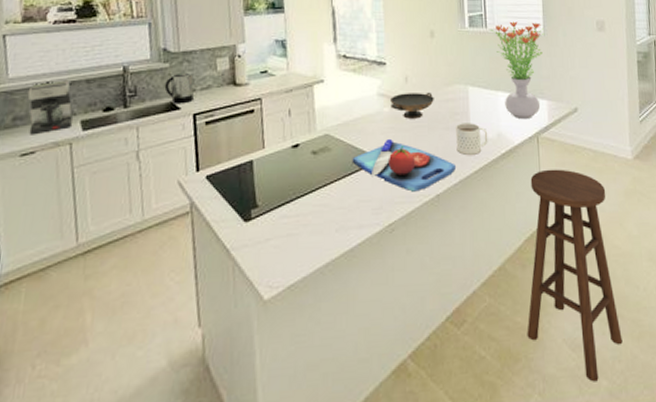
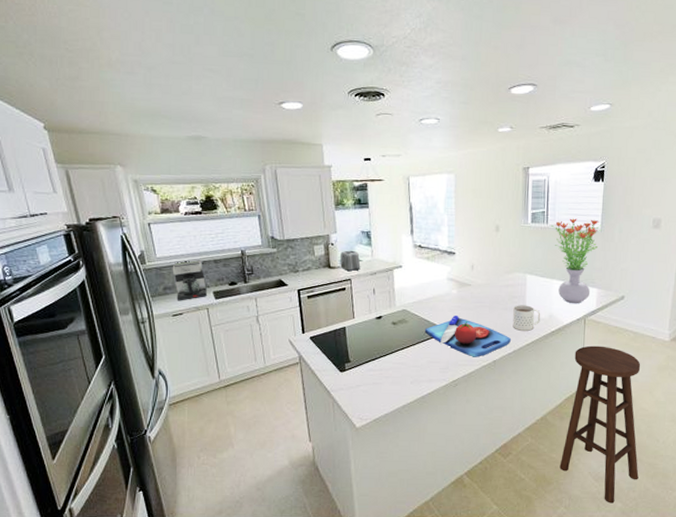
kettle: present [164,72,194,104] -> none [274,256,297,282]
toaster: none [248,63,274,89] -> present [340,250,361,272]
decorative bowl: present [390,92,434,119] -> none [458,278,496,300]

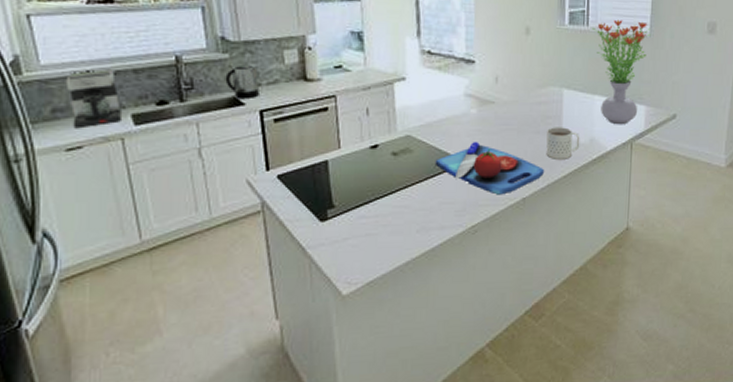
kettle: none [274,256,297,282] -> present [225,64,259,100]
toaster: present [340,250,361,272] -> none [321,56,349,86]
bar stool: present [559,345,641,503] -> none [602,175,695,367]

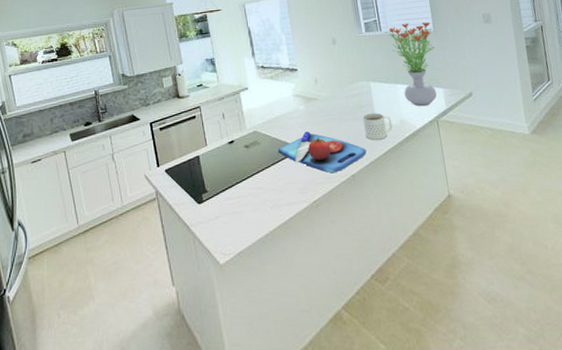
coffee maker: present [65,69,121,129] -> none [31,105,63,147]
kettle: present [225,64,259,100] -> none [126,91,149,116]

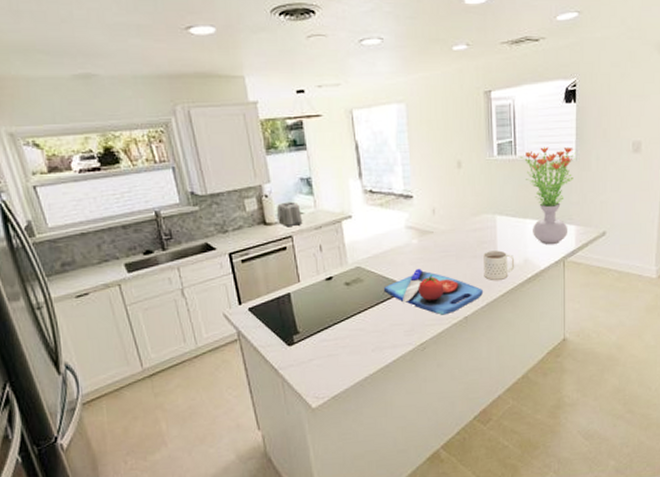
toaster: none [188,78,208,100] -> present [277,201,303,228]

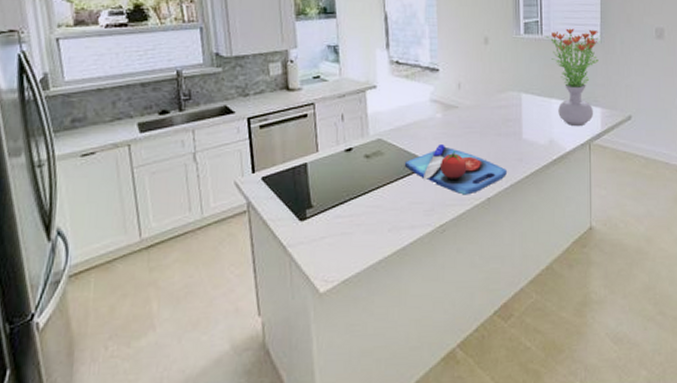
toaster: present [277,201,303,228] -> none [301,68,326,94]
mug: present [483,250,515,280] -> none [508,129,540,160]

